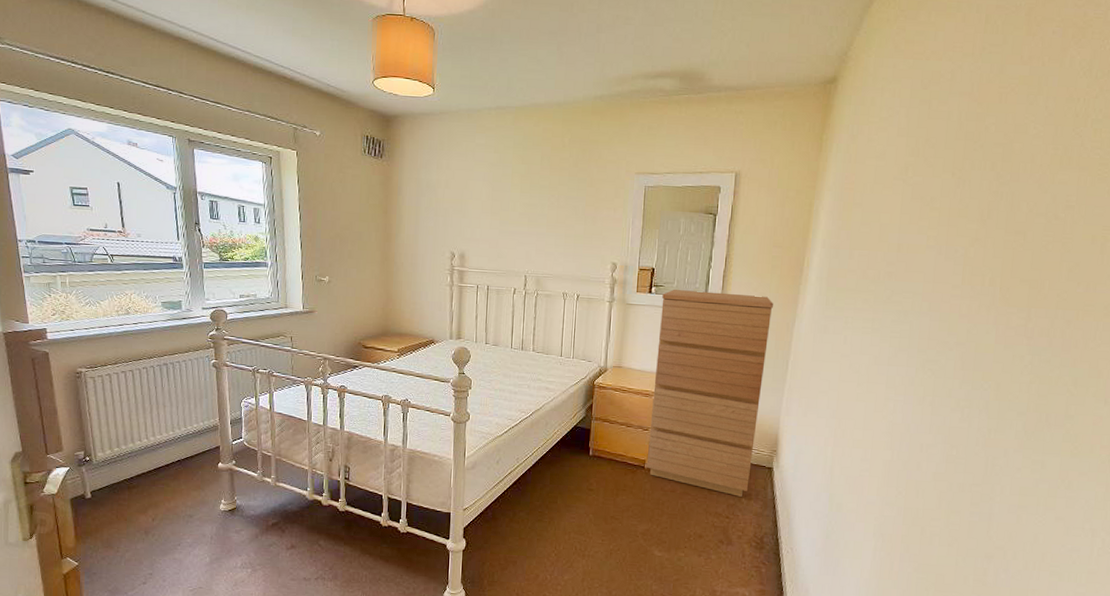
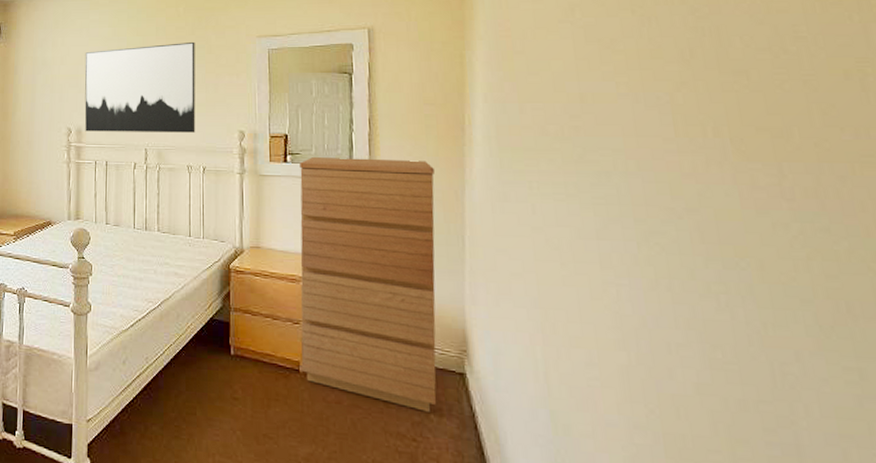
wall art: none [468,173,578,262] -> present [84,41,196,133]

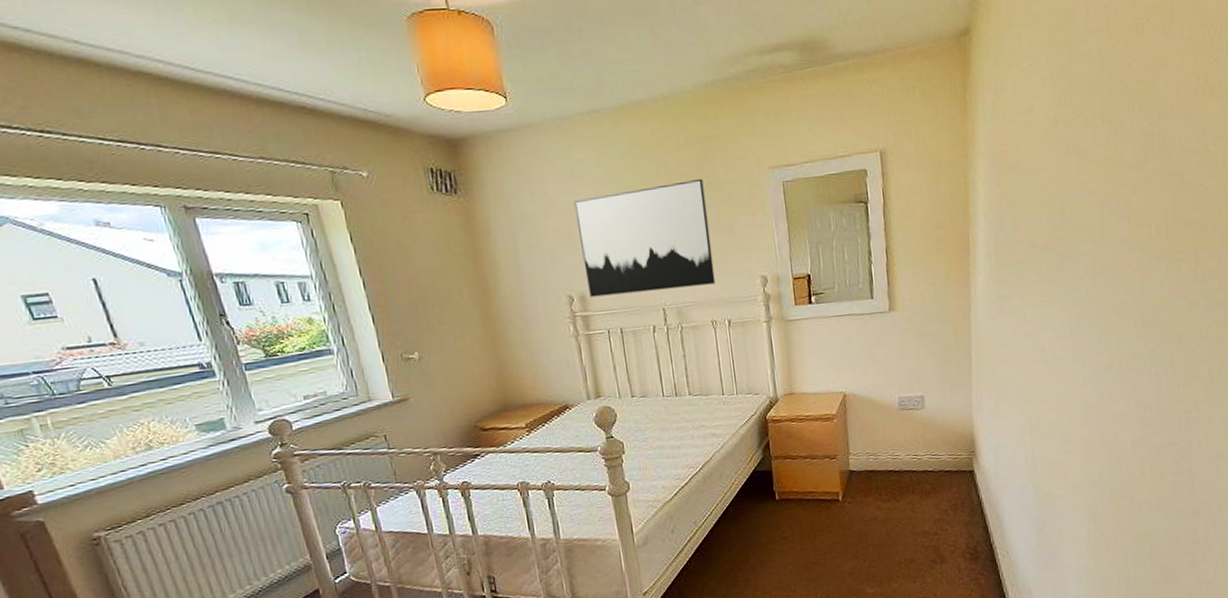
dresser: present [300,157,437,412] -> none [824,285,953,509]

